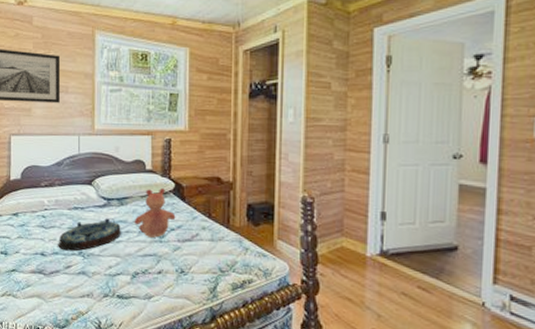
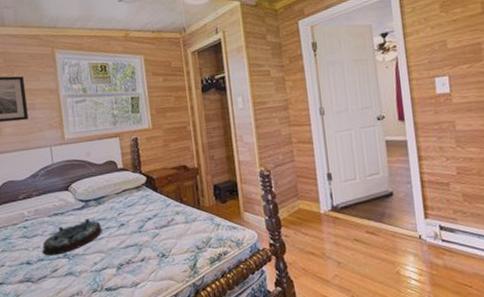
teddy bear: present [134,188,176,238] -> none [112,183,151,230]

